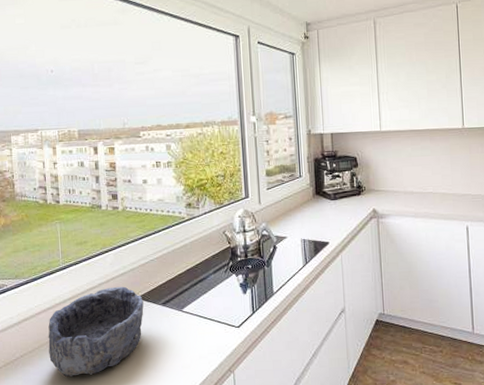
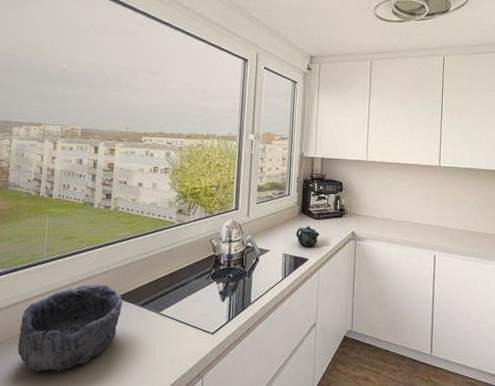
teapot: none [312,208,339,231] -> present [296,226,320,248]

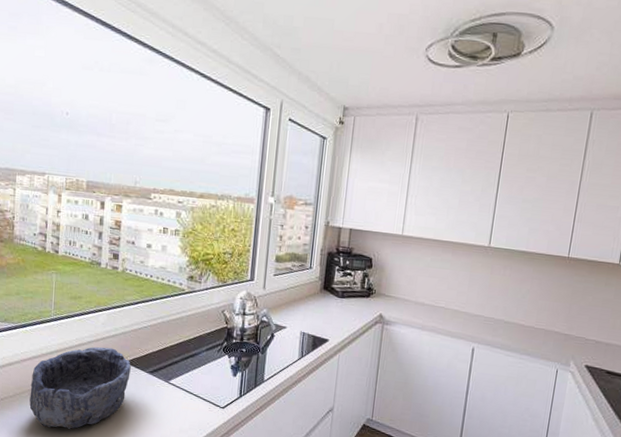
teapot: present [296,226,320,248] -> none [316,304,343,328]

